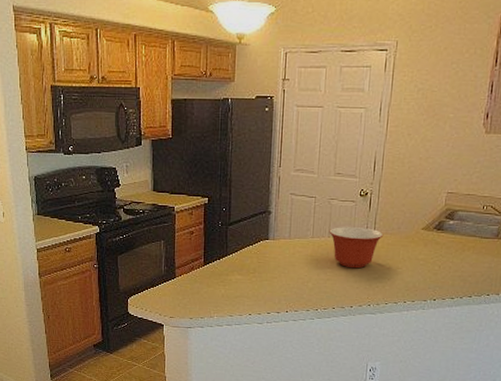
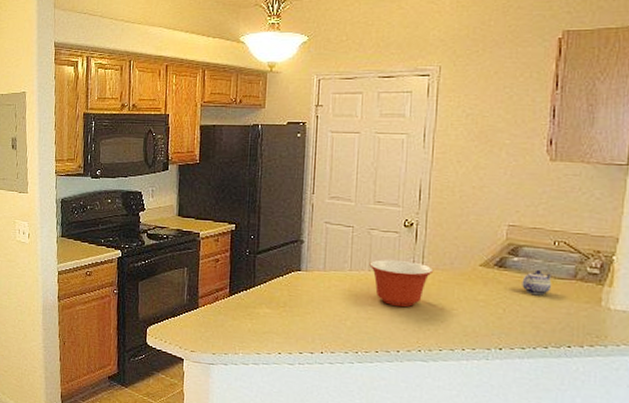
teapot: none [455,230,480,254] -> present [522,269,553,296]

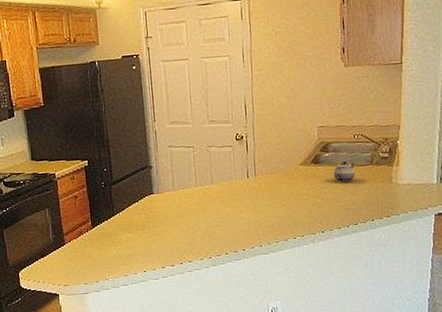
mixing bowl: present [369,259,434,308] -> none [211,170,265,212]

